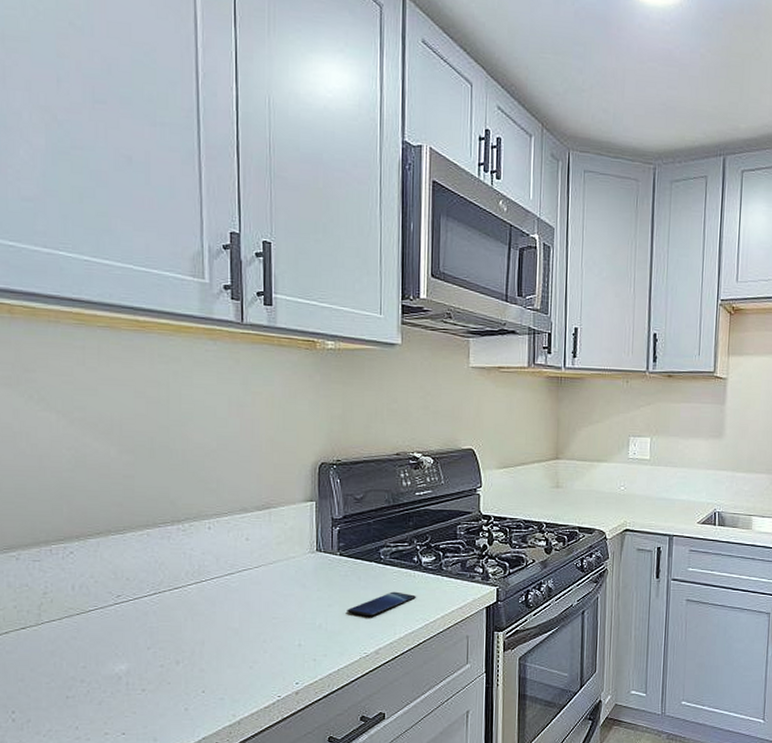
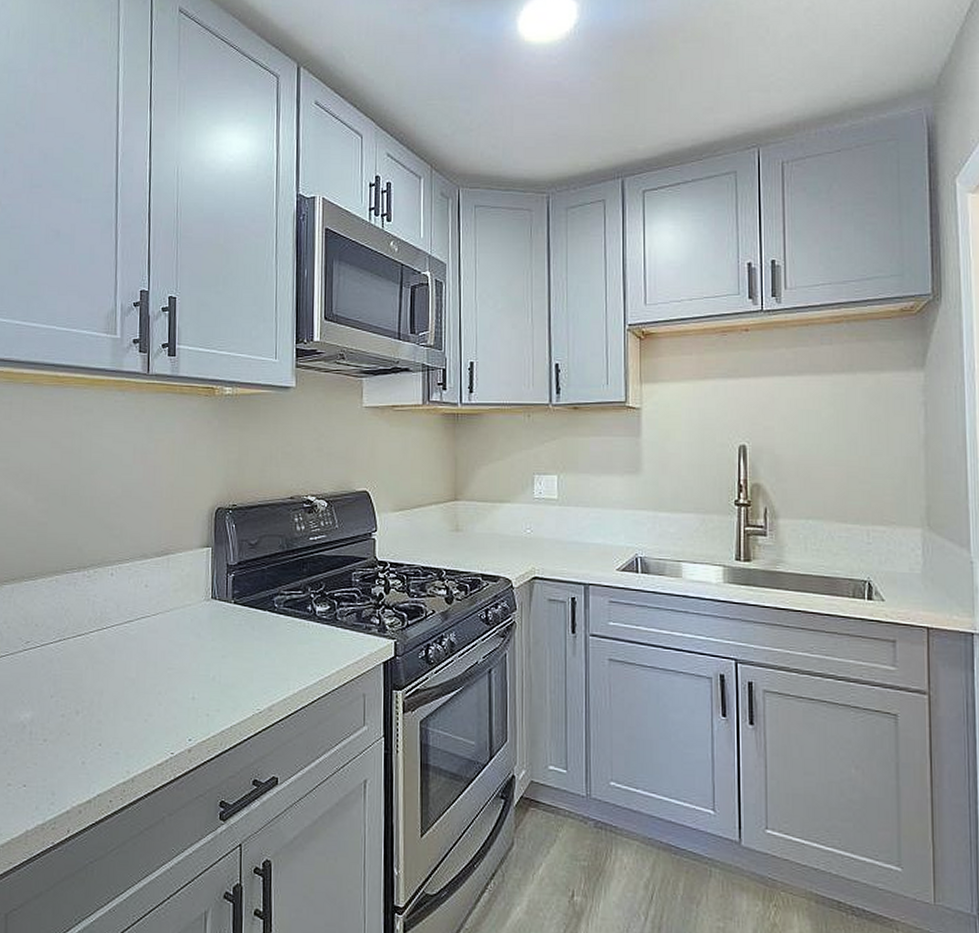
smartphone: present [347,591,416,617] -> none [240,643,310,670]

